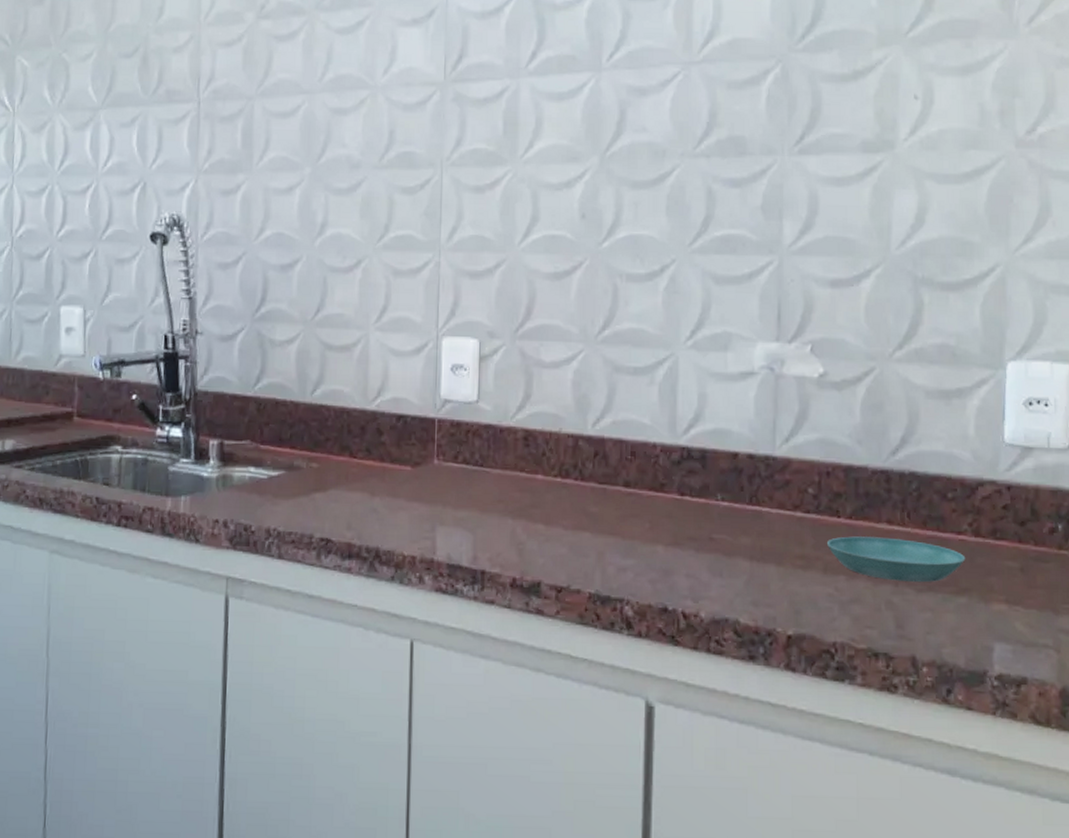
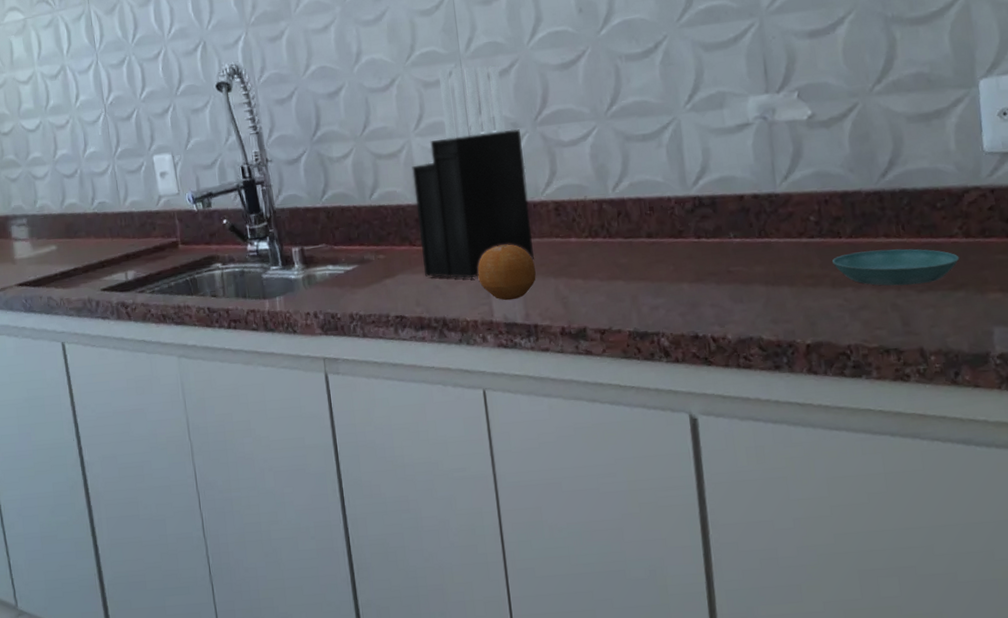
knife block: none [362,256,497,505] -> present [412,65,534,278]
fruit: none [424,471,492,538] -> present [477,244,536,301]

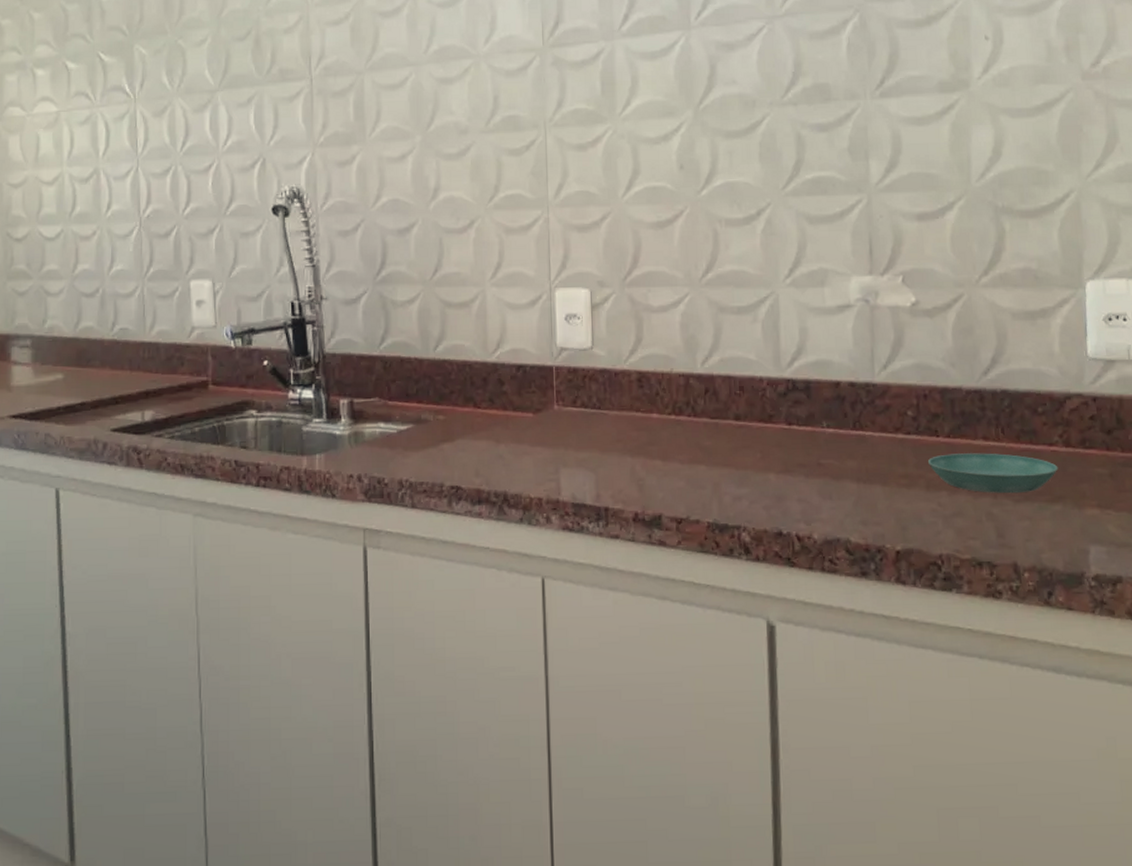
knife block: present [412,65,534,278] -> none [484,214,611,449]
fruit: present [477,244,536,301] -> none [547,414,611,478]

